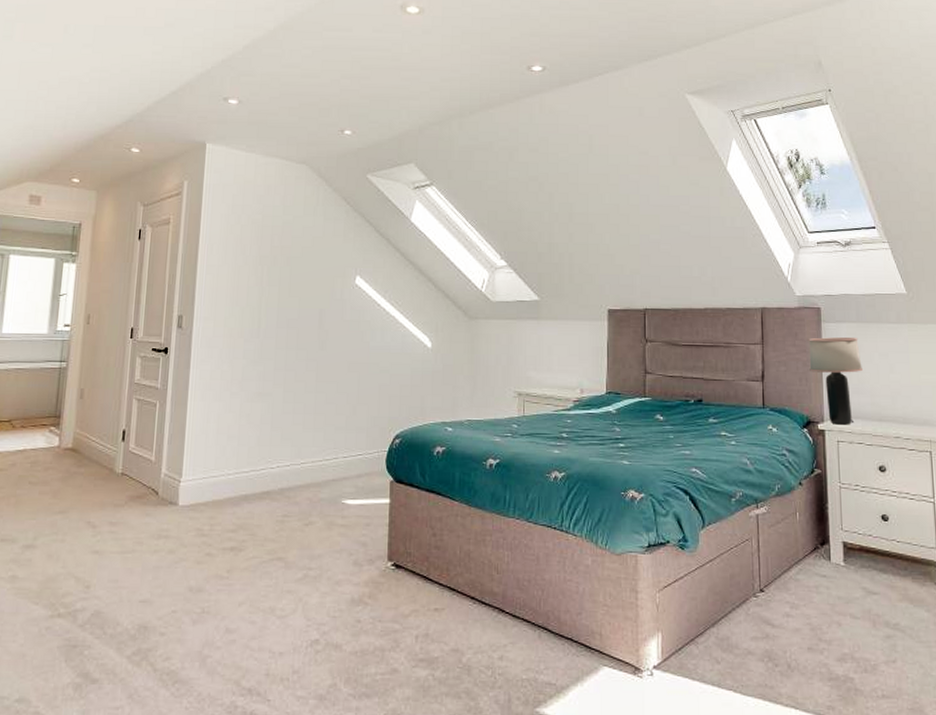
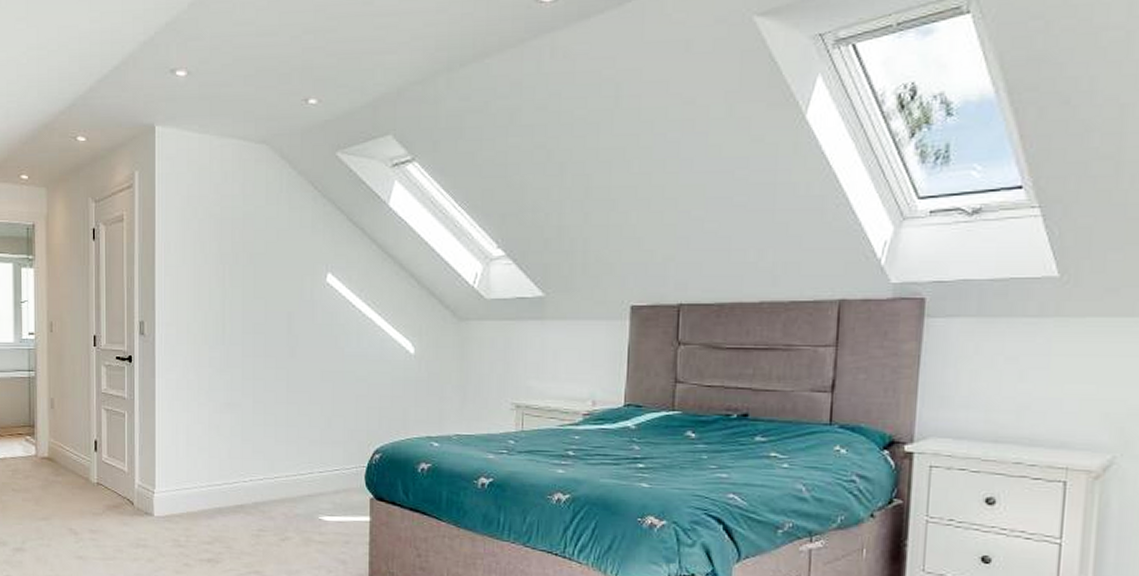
table lamp: present [808,337,862,425] -> none [900,336,978,447]

